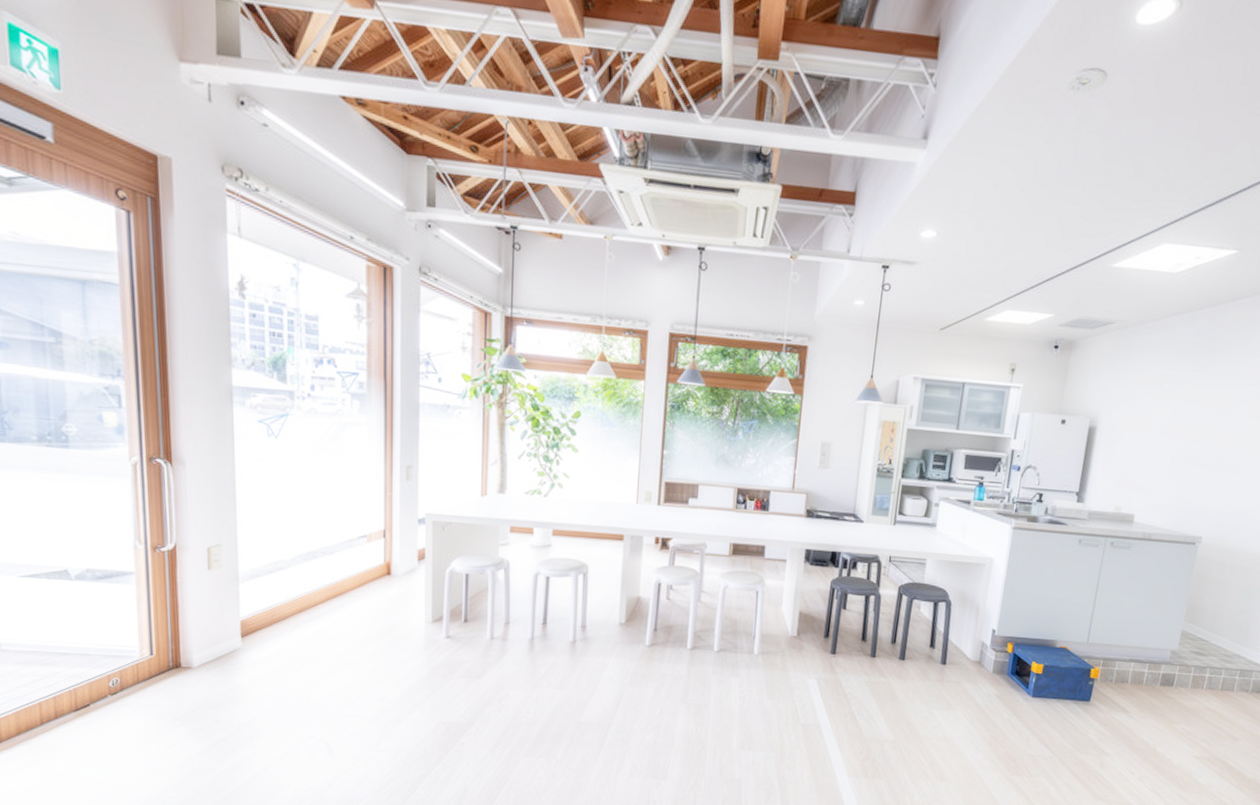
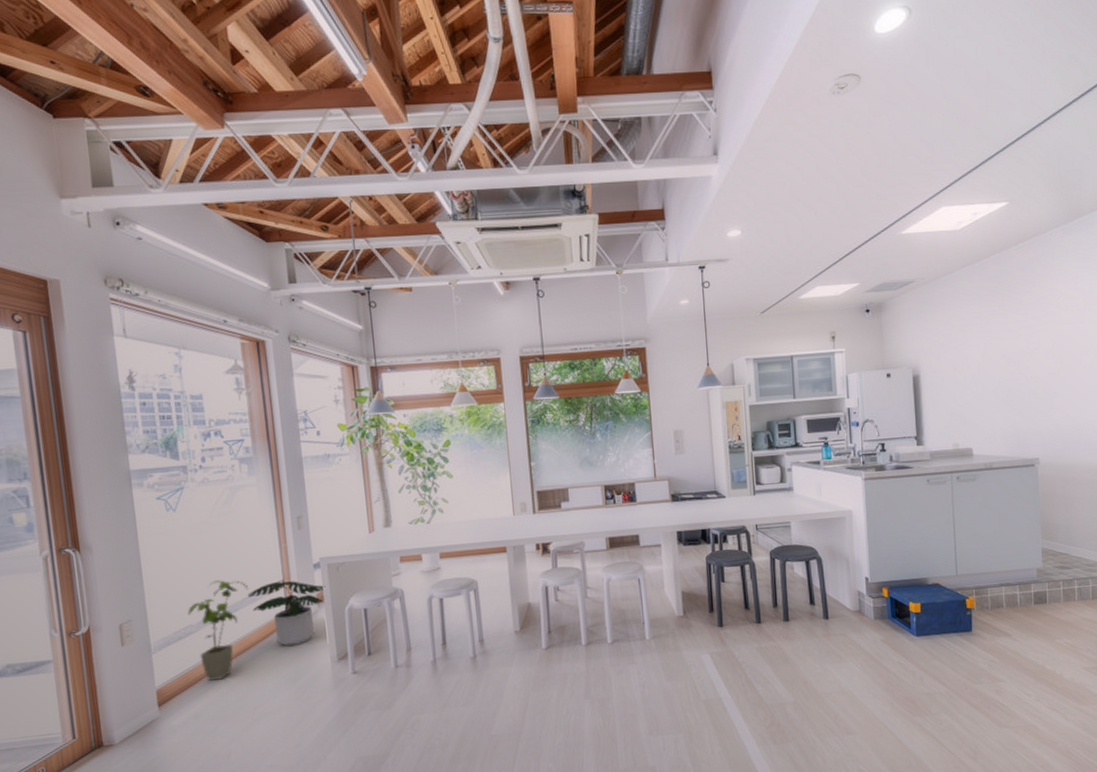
house plant: none [281,518,348,621] -> present [188,580,249,681]
potted plant: none [345,530,428,600] -> present [247,581,326,647]

